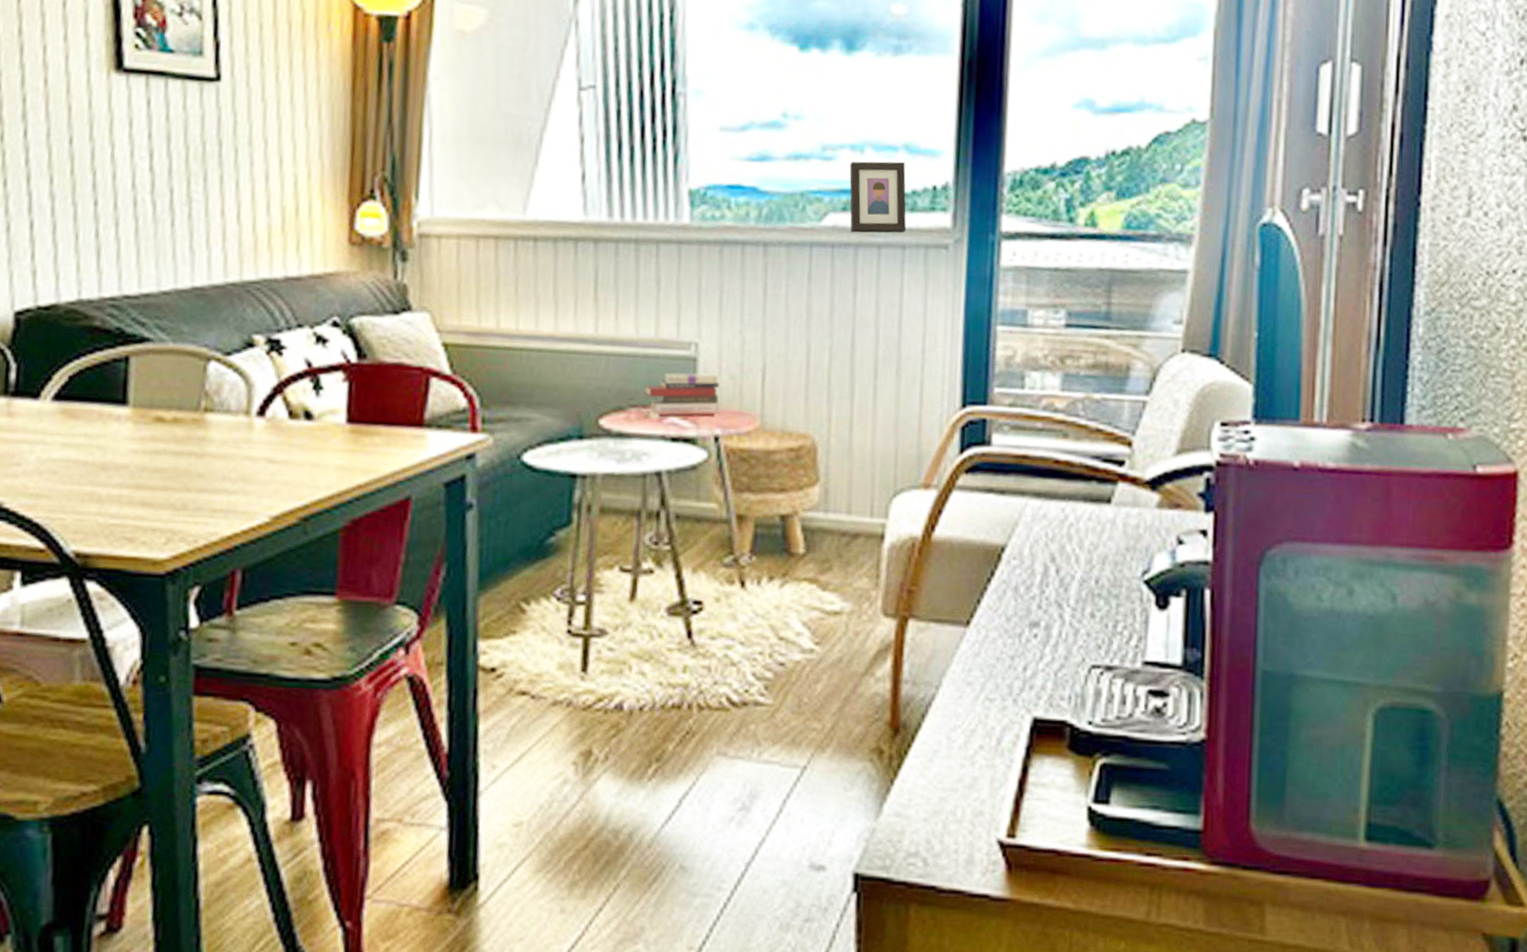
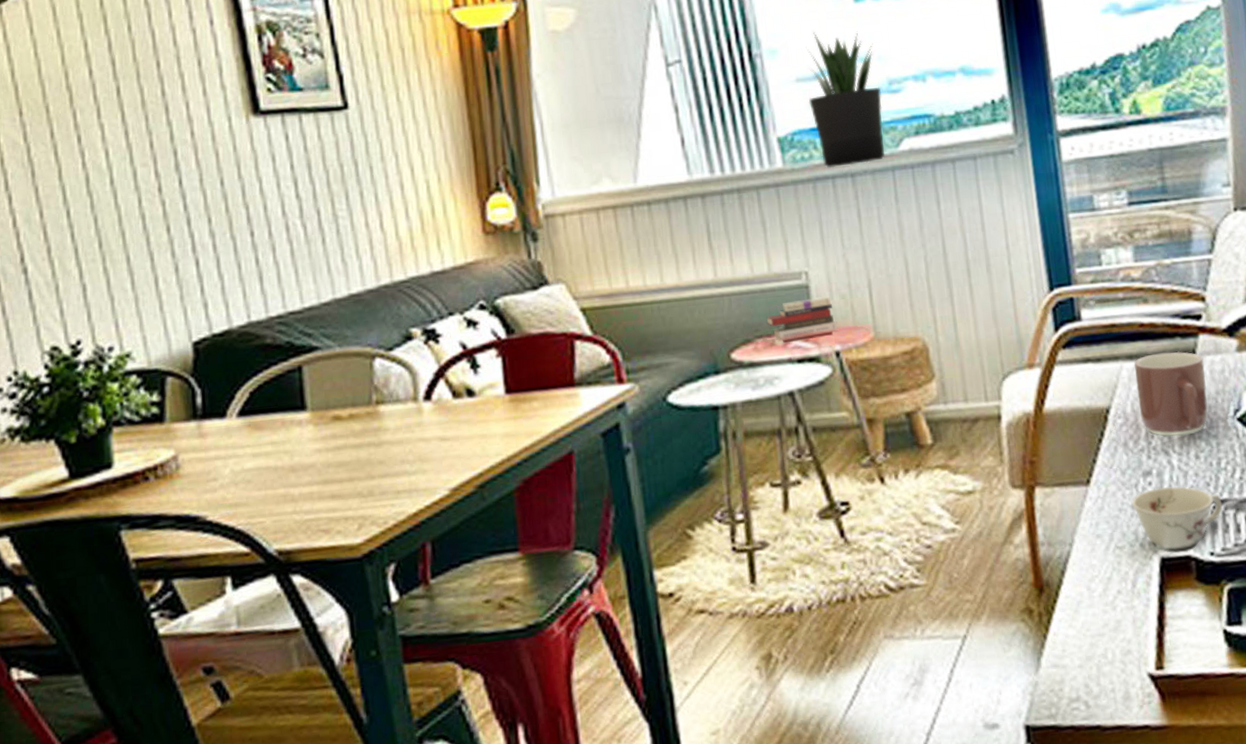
planter: none [729,77,812,233] -> present [806,31,886,168]
picture frame: present [849,161,907,234] -> none [915,83,975,153]
teacup: none [1011,641,1111,717] -> present [1131,486,1223,553]
mug: none [1037,495,1120,590] -> present [1134,351,1209,437]

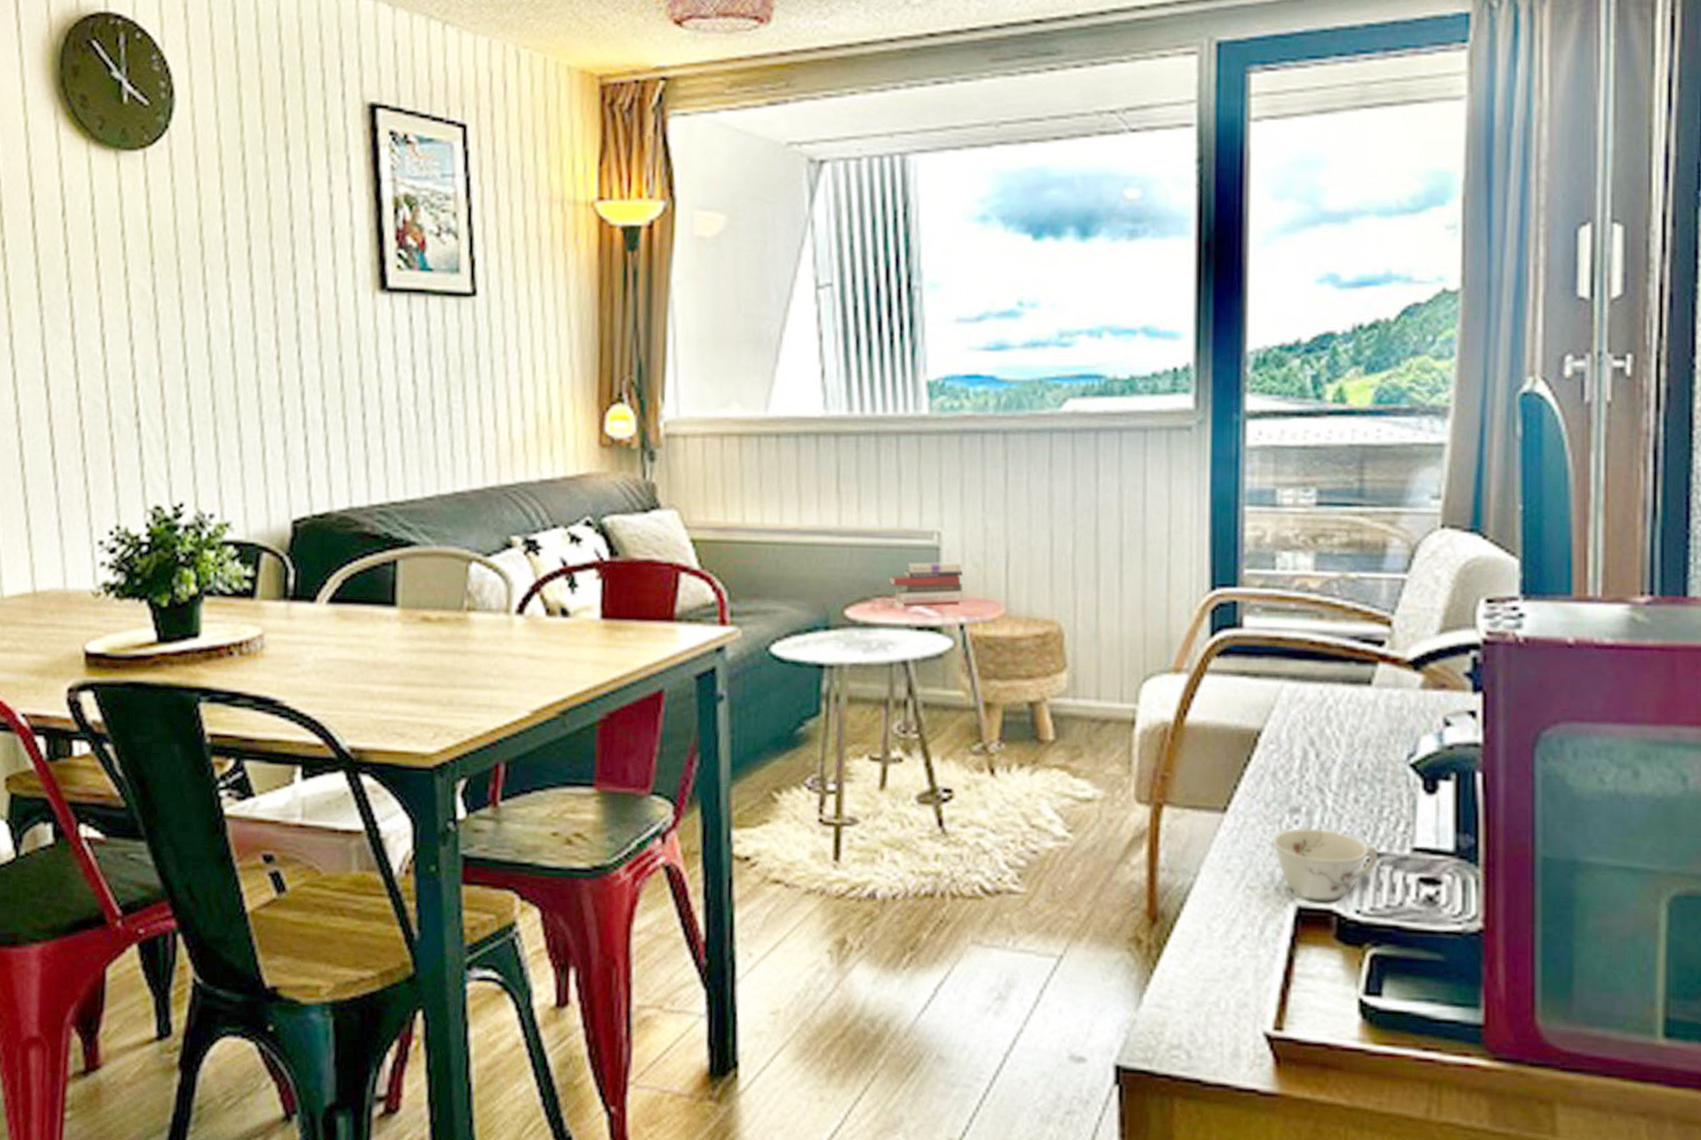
planter: present [806,31,886,168] -> none [966,268,1049,421]
mug: present [1134,351,1209,437] -> none [1296,677,1381,775]

